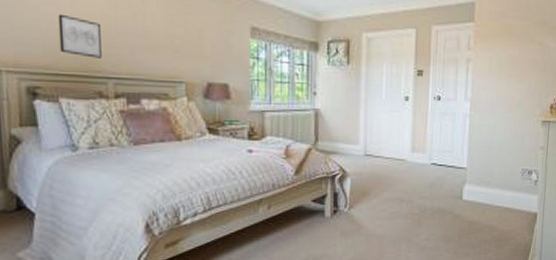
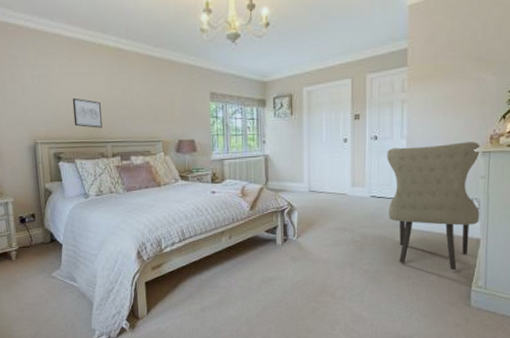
chair: none [449,109,541,247] -> present [387,142,480,271]

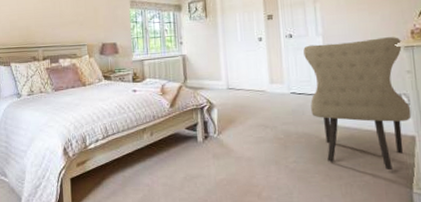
wall art: present [72,98,102,128] -> none [10,10,35,35]

